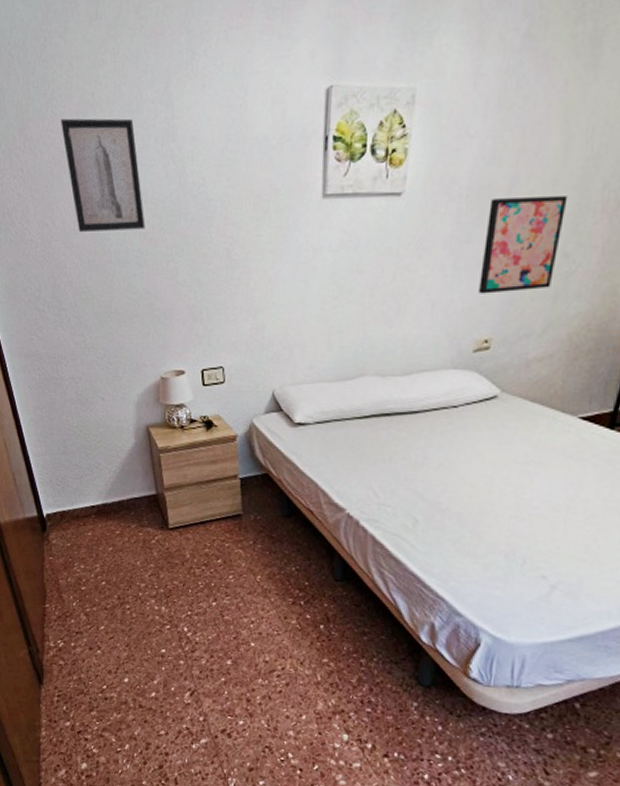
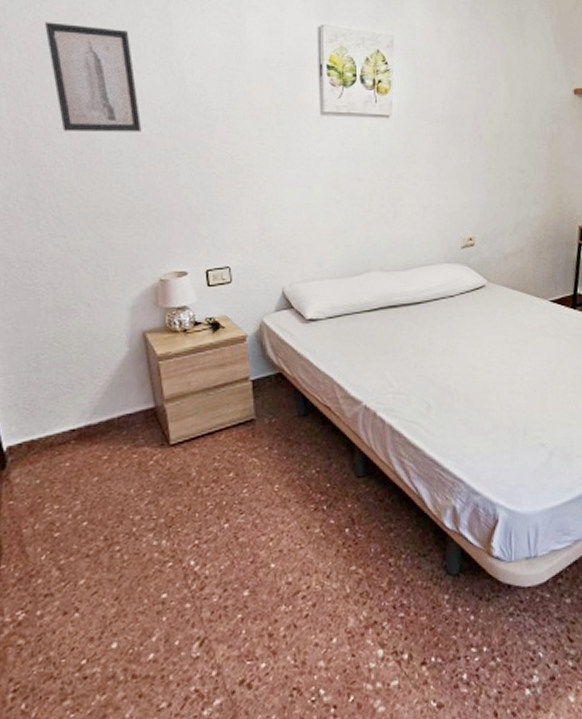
wall art: present [479,196,568,294] -> none [459,125,518,200]

